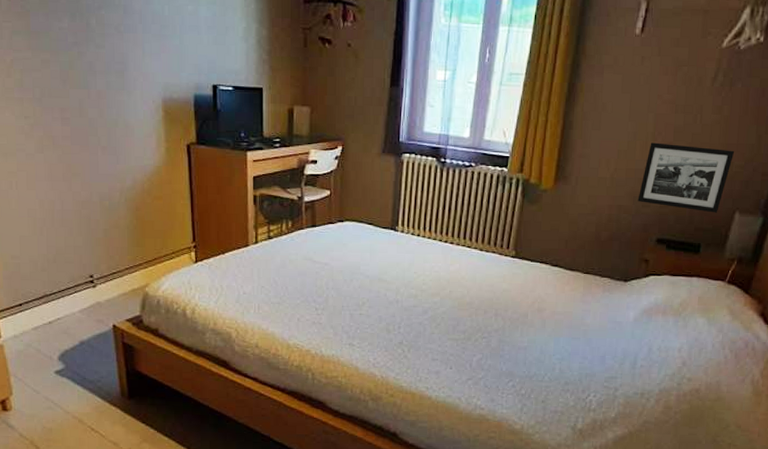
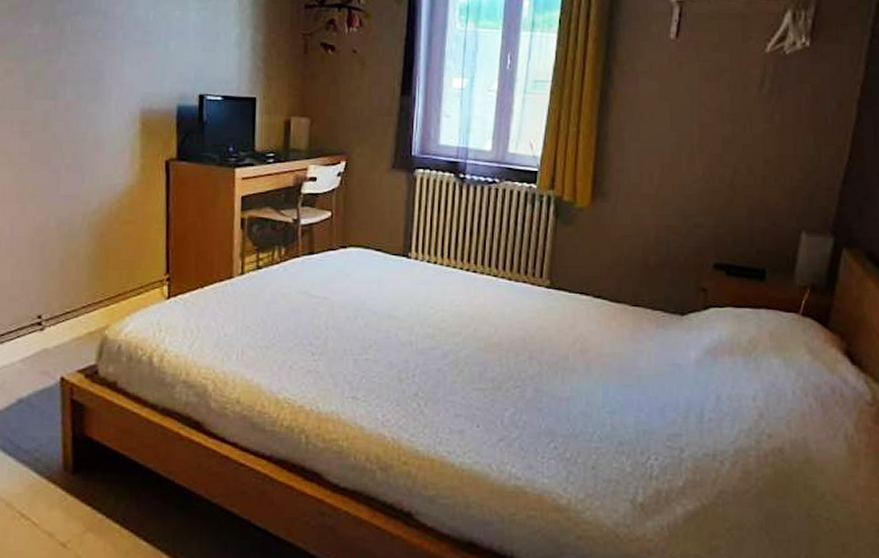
picture frame: present [637,142,735,213] -> none [688,154,793,233]

